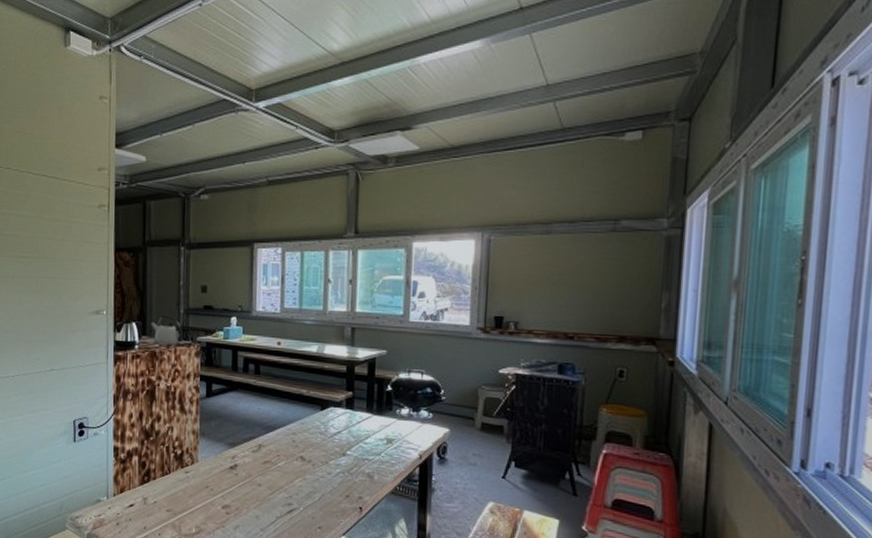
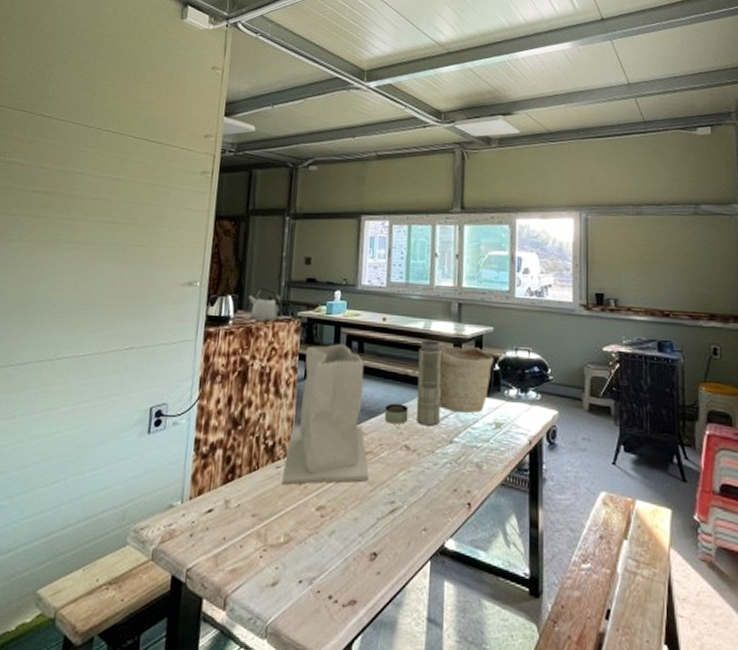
paper bag: none [191,366,269,487] -> present [282,344,370,484]
thermos: none [280,363,335,441] -> present [384,340,442,426]
basket: none [332,368,387,430] -> present [438,345,494,414]

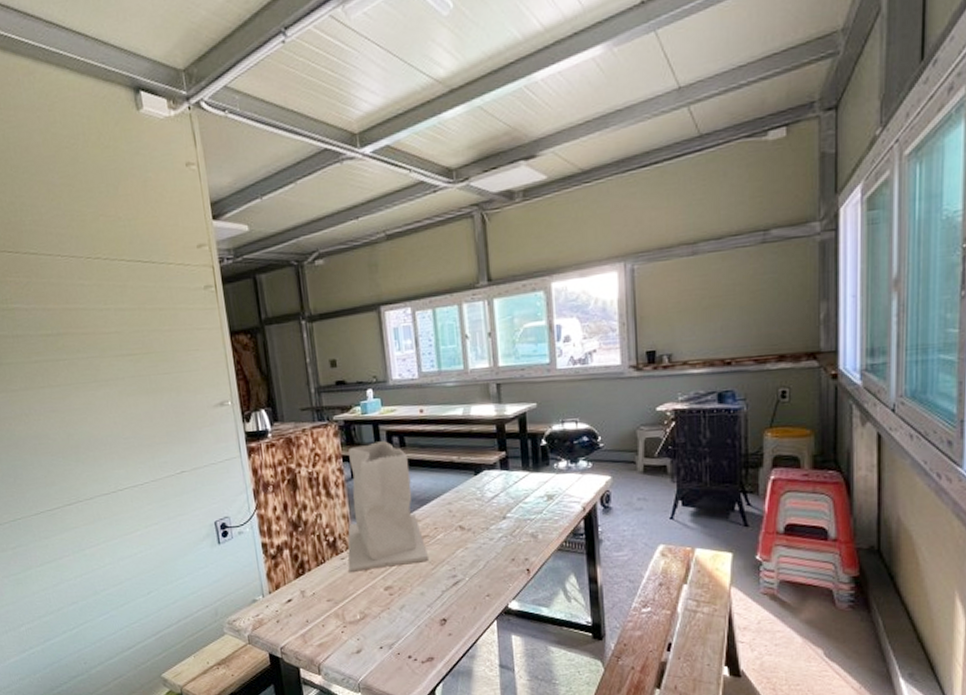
kettle: present [248,287,283,322] -> none [281,396,318,431]
thermos: present [384,340,442,426] -> none [434,425,491,509]
basket: present [438,345,494,414] -> none [481,426,540,491]

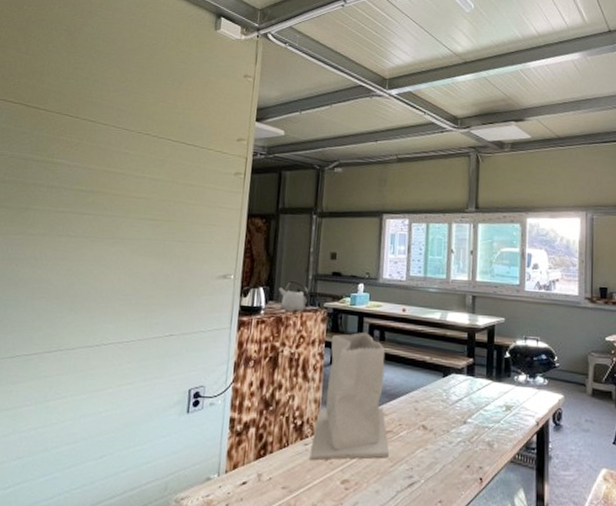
kettle: none [281,396,318,431] -> present [278,280,310,312]

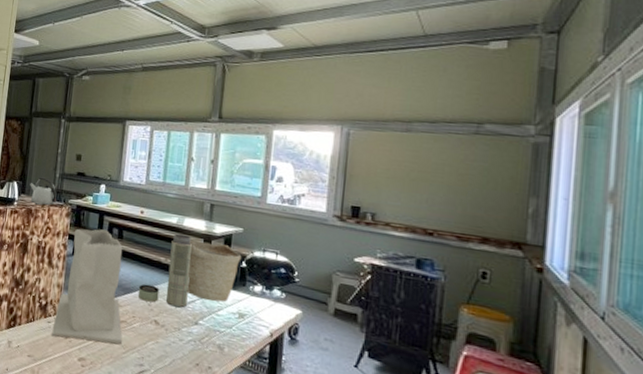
thermos: none [403,329,457,408] -> present [137,233,192,308]
basket: none [454,335,505,397] -> present [187,240,242,302]

